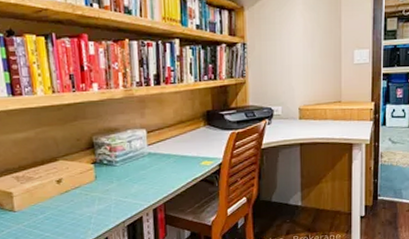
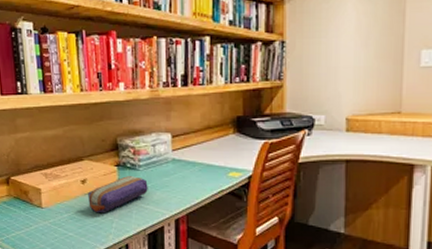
pencil case: none [64,172,126,211] -> present [88,176,148,214]

